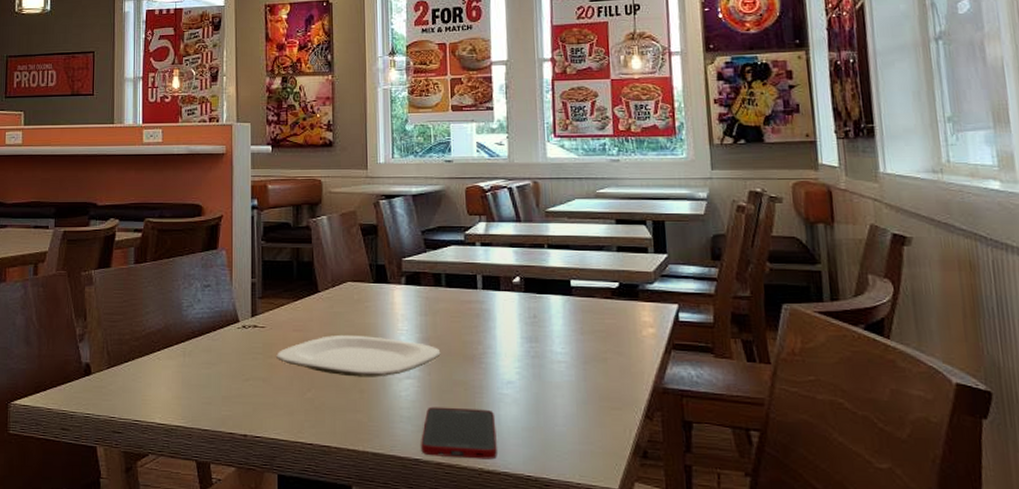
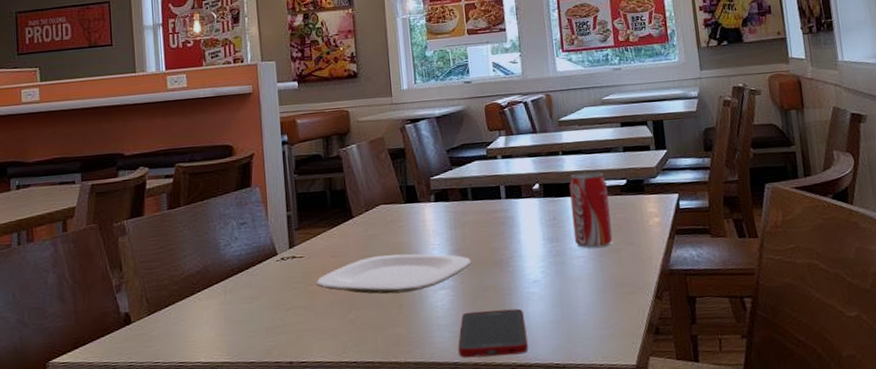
soda can: none [553,270,600,354] -> present [569,172,613,248]

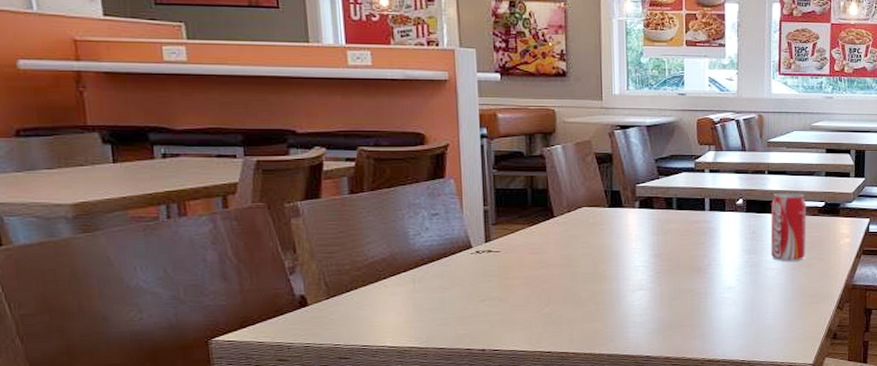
plate: present [316,253,472,294] -> none [513,254,671,292]
cell phone: present [458,308,528,358] -> none [652,311,717,353]

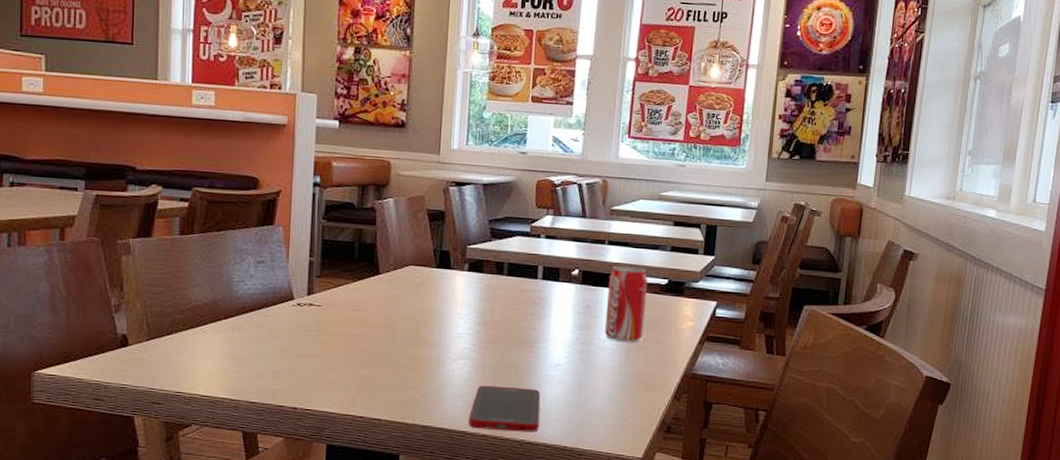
cell phone: none [652,311,717,353] -> present [469,385,541,433]

